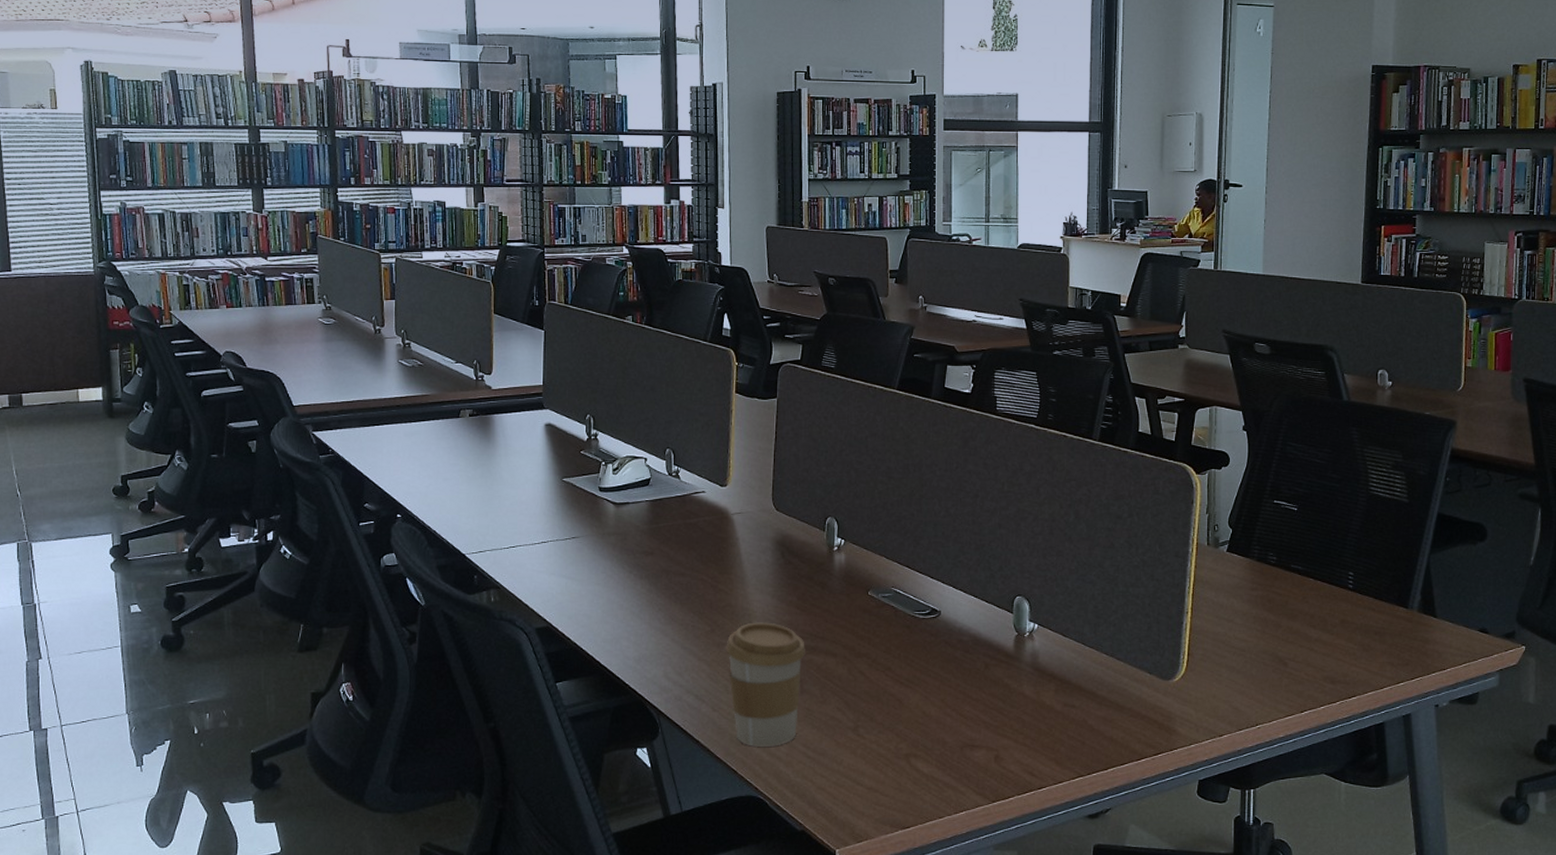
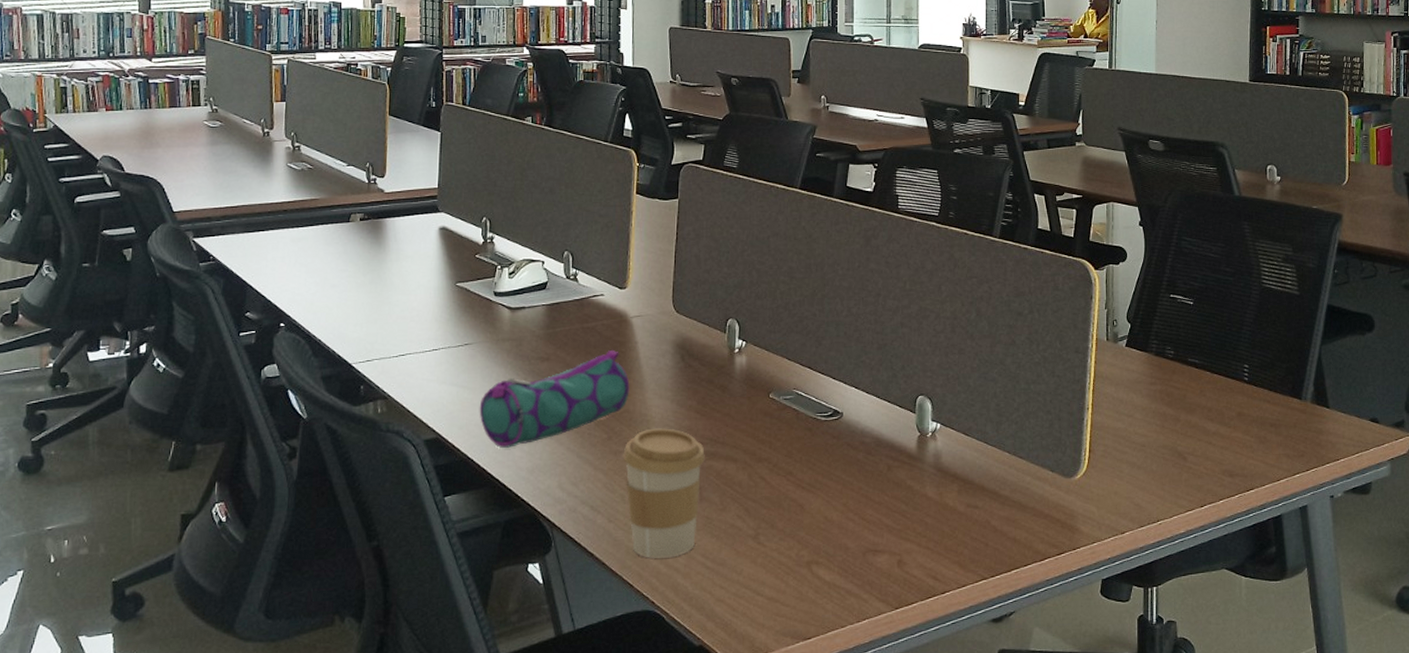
pencil case: none [587,546,731,638] -> present [479,350,630,448]

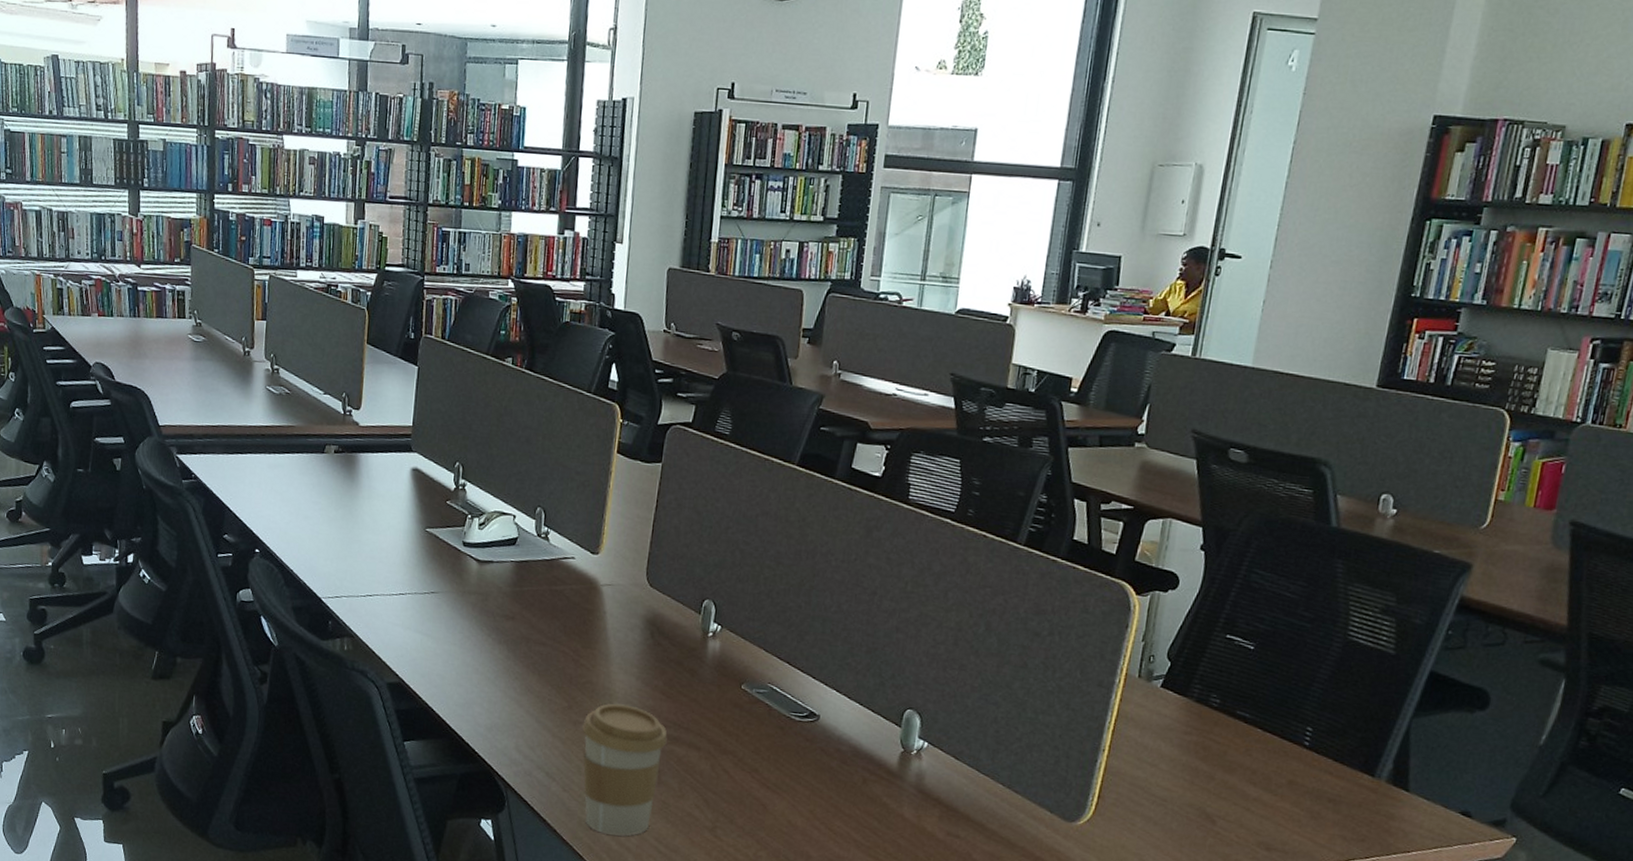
pencil case: present [479,350,630,448] -> none [441,617,595,703]

